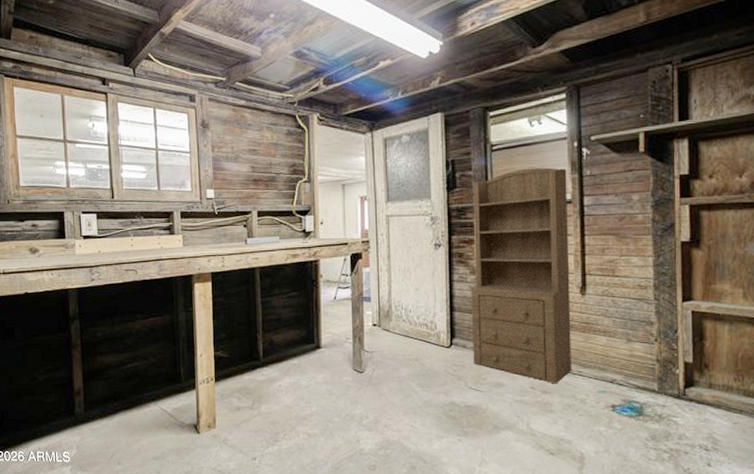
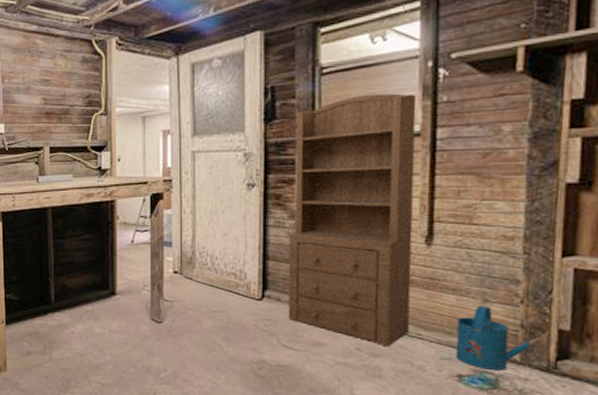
watering can: none [609,345,680,399] -> present [455,305,552,370]

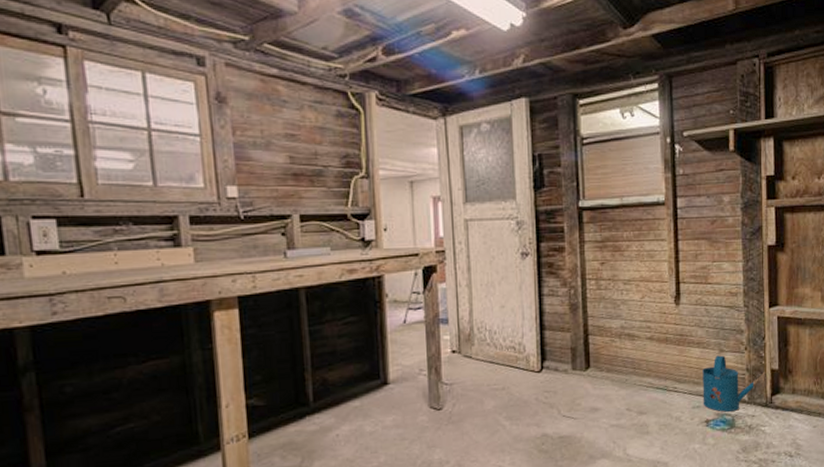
shelving unit: present [288,93,417,347] -> none [562,165,668,404]

